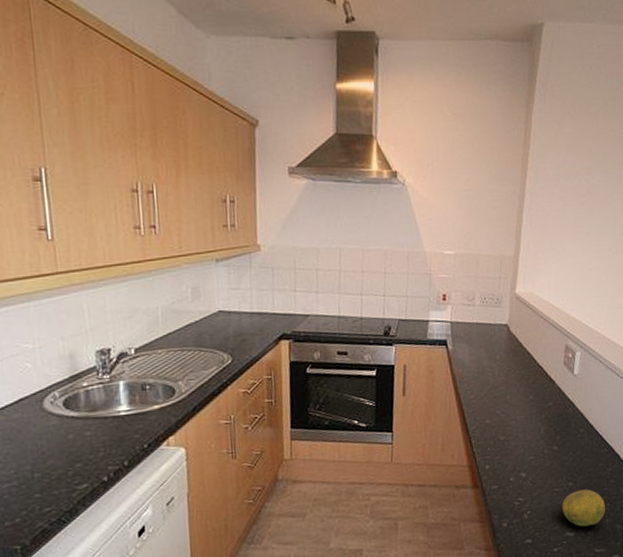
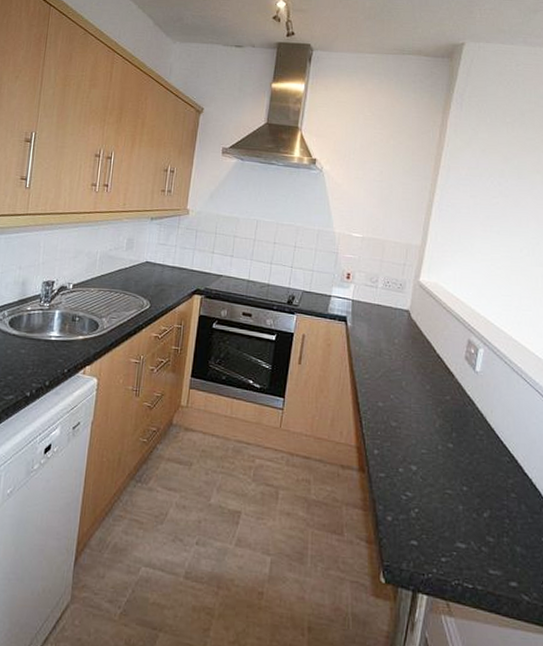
fruit: present [562,489,605,527] -> none [454,497,503,541]

